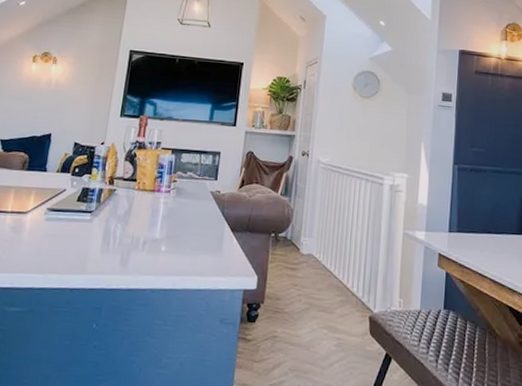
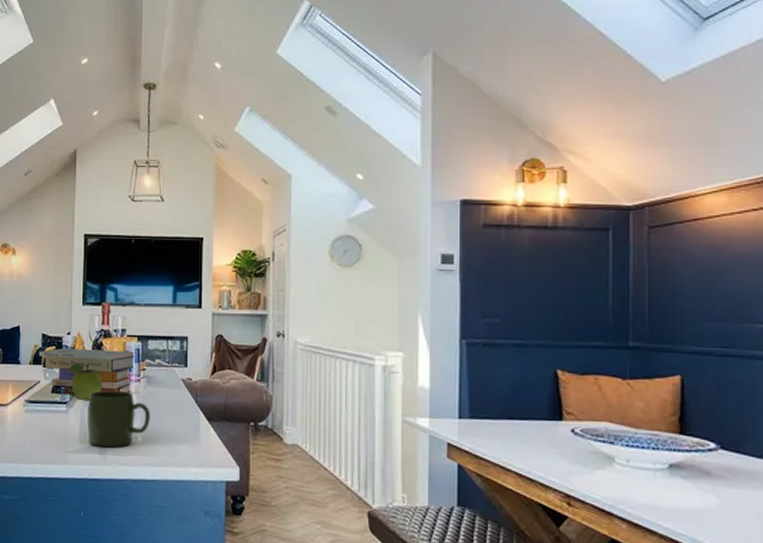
books: none [68,157,167,205] -> present [38,348,135,396]
fruit: none [97,172,132,210] -> present [68,363,103,400]
mug: none [110,200,177,257] -> present [86,390,150,448]

